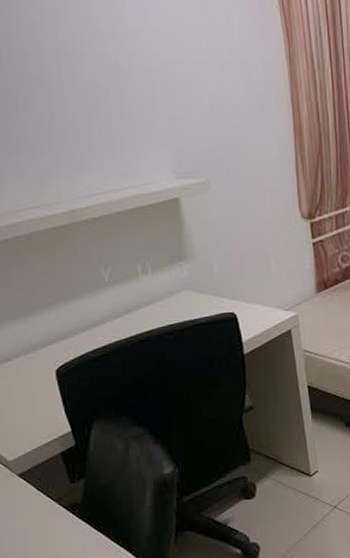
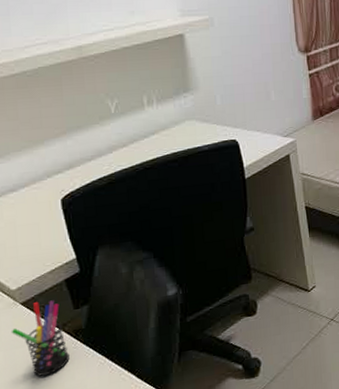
pen holder: none [8,473,66,549] -> present [11,300,70,376]

